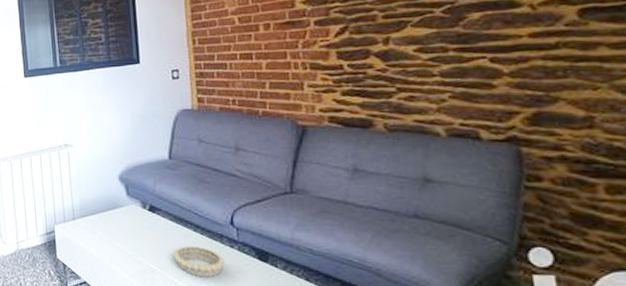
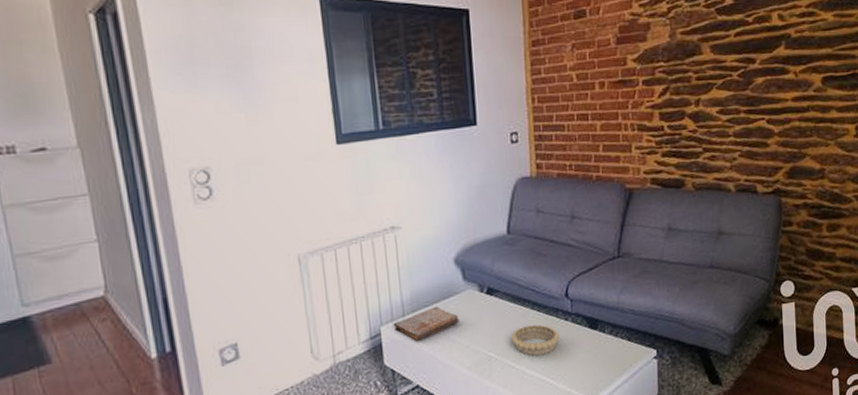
book: none [65,215,123,243] -> present [393,306,459,341]

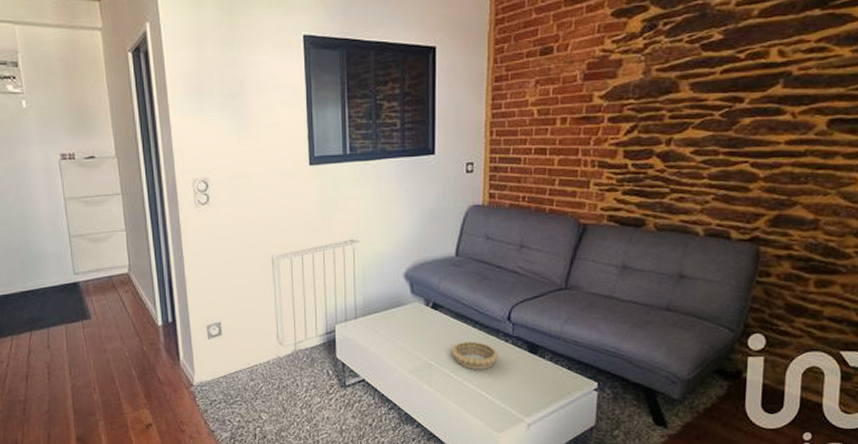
book: present [393,306,459,341] -> none [346,314,404,341]

